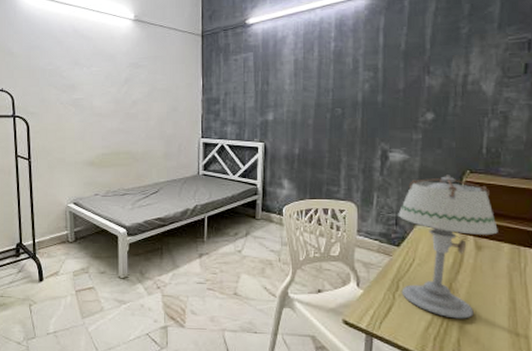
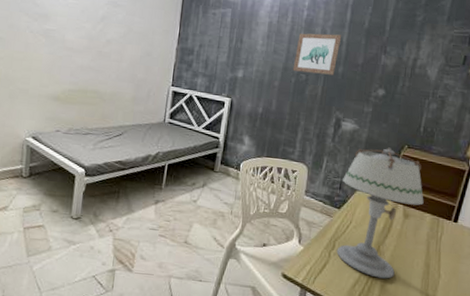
wall art: none [326,61,377,106] -> present [292,33,342,75]

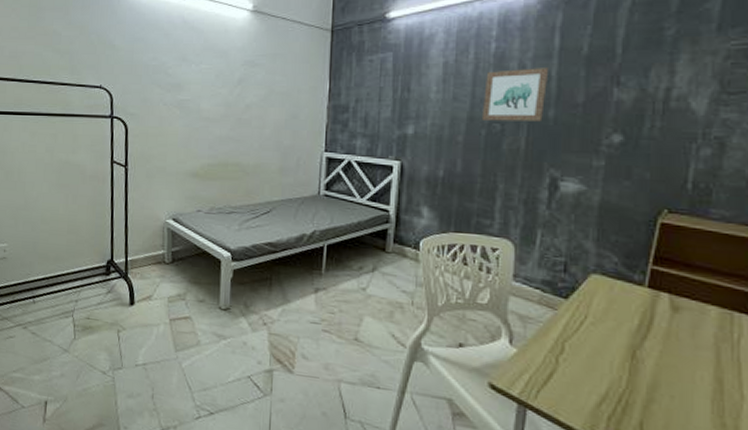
table lamp: present [336,147,424,279] -> none [567,213,703,398]

